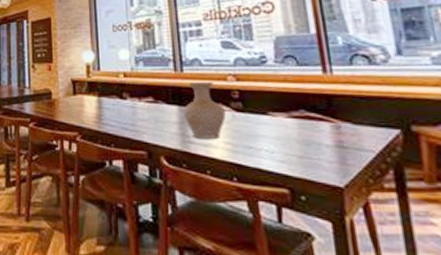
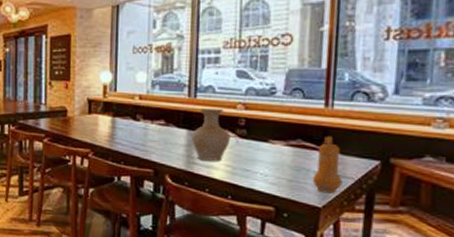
pepper mill: none [325,104,363,170] -> present [312,136,343,194]

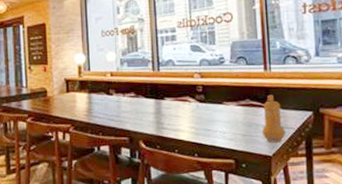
vase: present [192,108,230,161] -> none [159,78,191,125]

